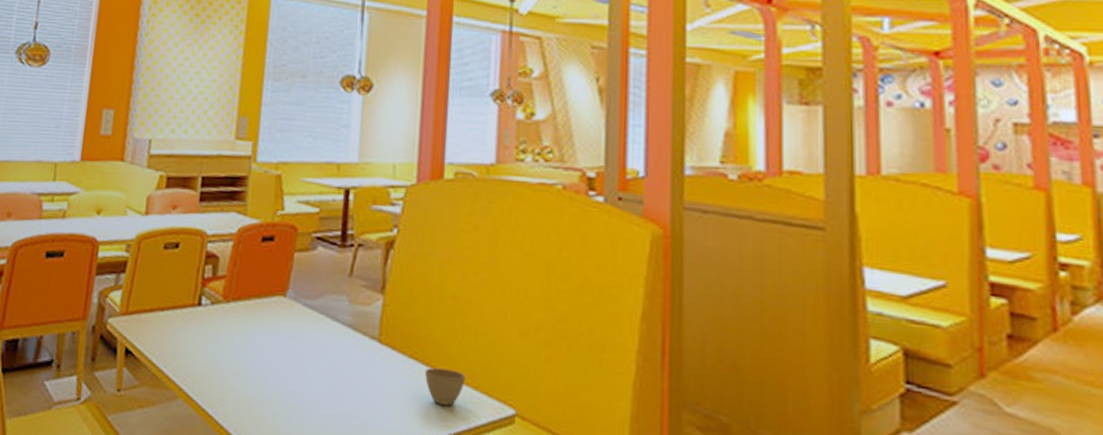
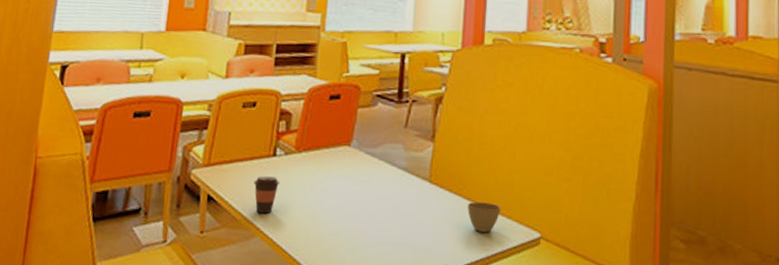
coffee cup: none [176,328,206,372] -> present [253,176,280,214]

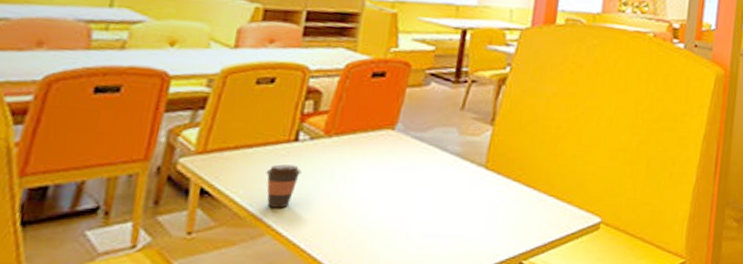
cup: present [467,201,501,233] -> none [525,188,562,219]

